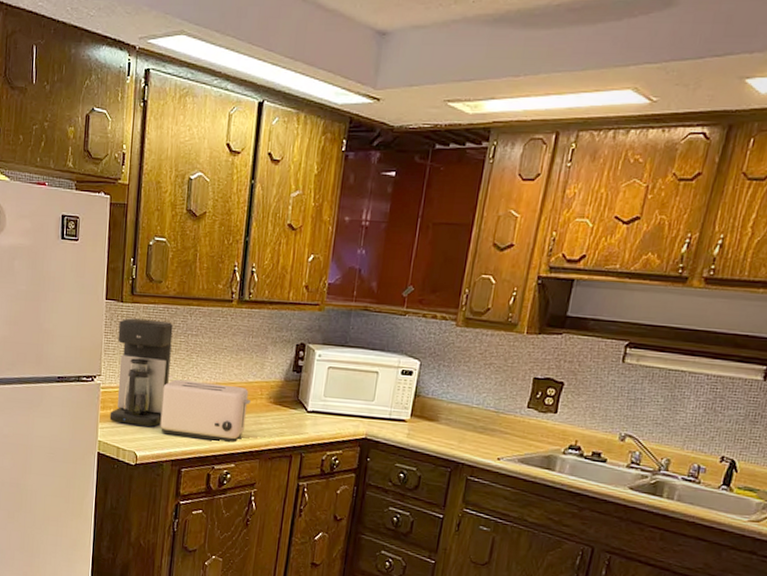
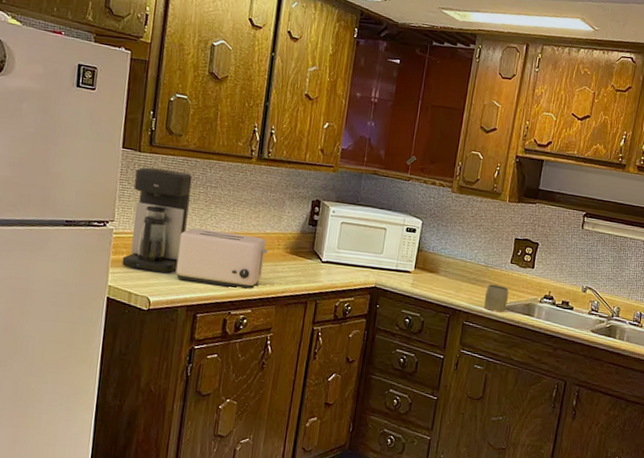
mug: none [493,433,524,466] -> present [484,284,509,313]

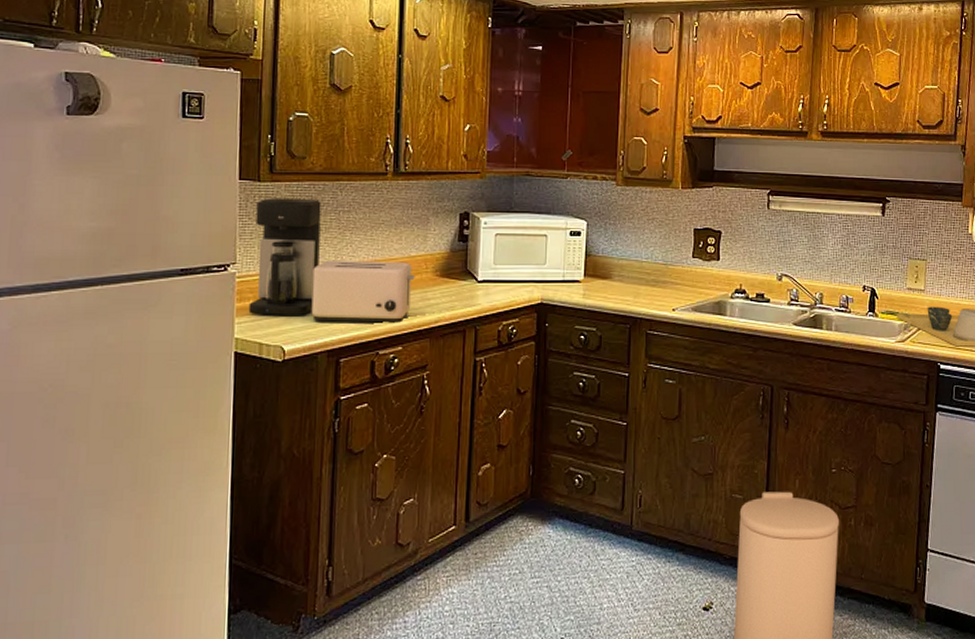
mug: present [484,284,509,313] -> none [667,284,695,315]

